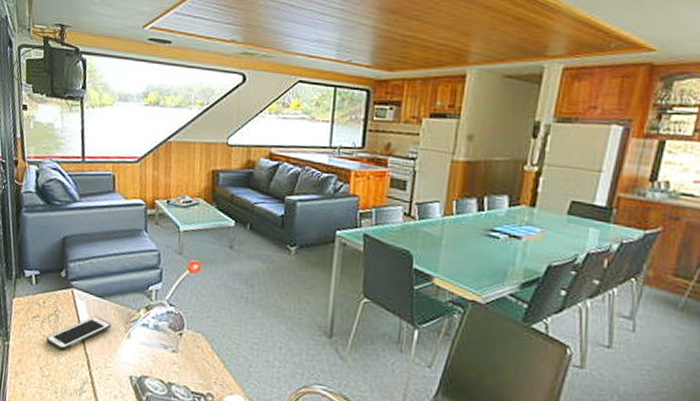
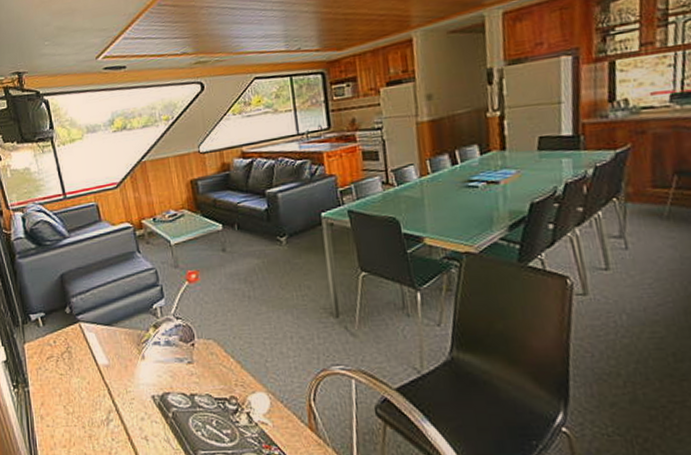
cell phone: present [46,316,111,350] -> none [63,344,124,385]

